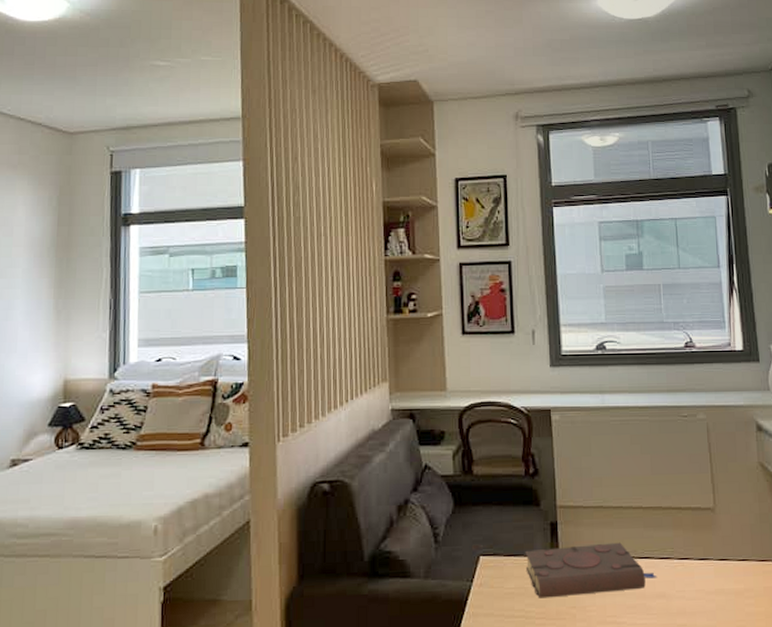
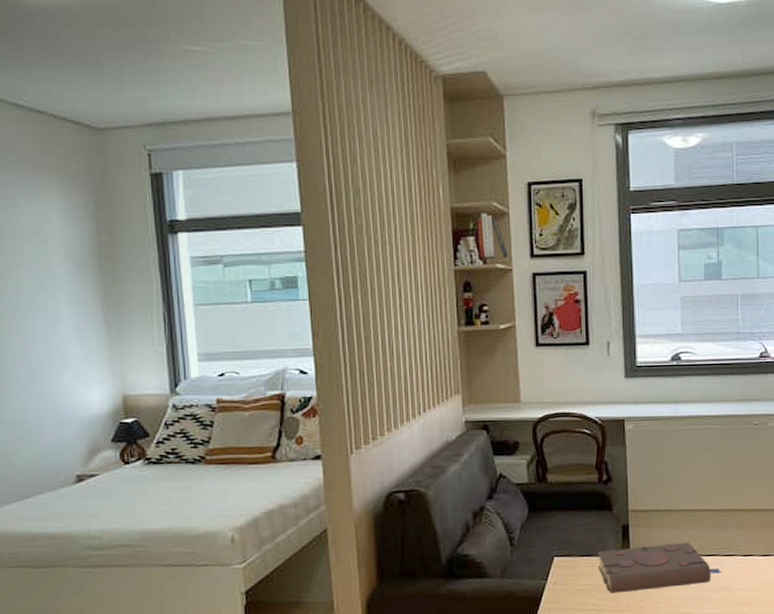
books: none [407,207,436,250] -> present [477,213,508,259]

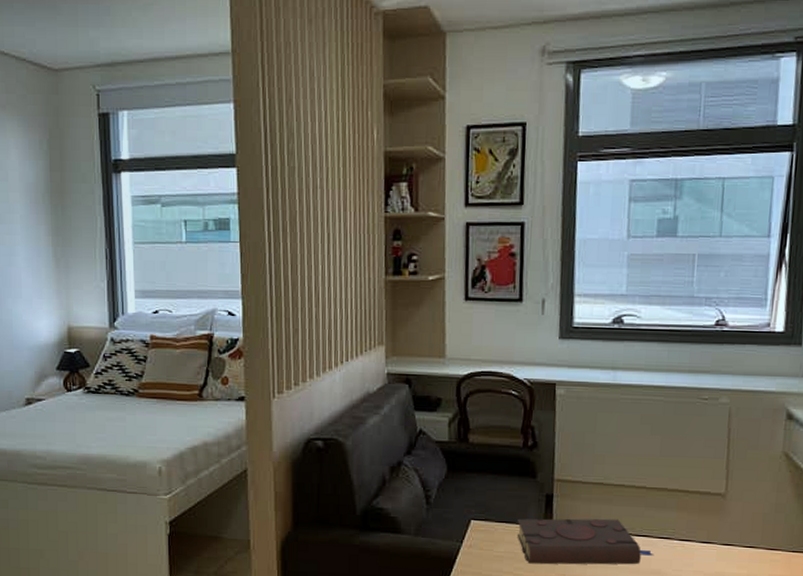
books: present [477,213,508,259] -> none [410,158,441,207]

